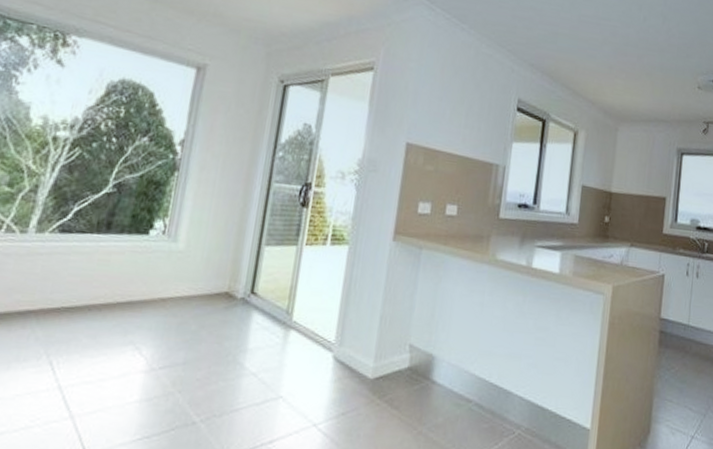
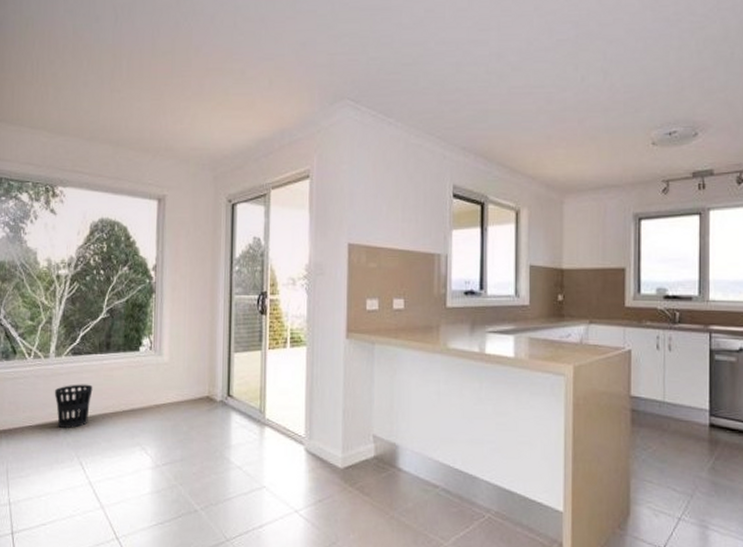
wastebasket: none [26,267,82,321] -> present [54,384,93,429]

